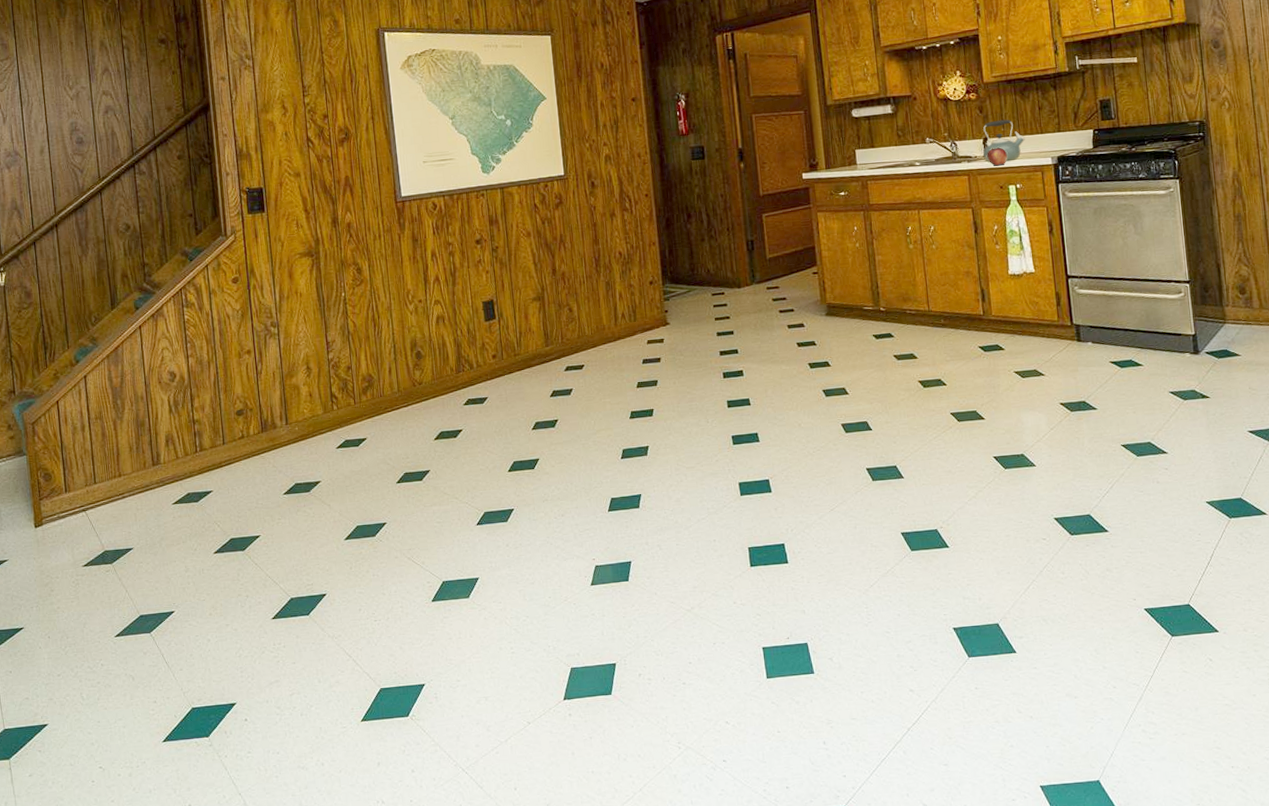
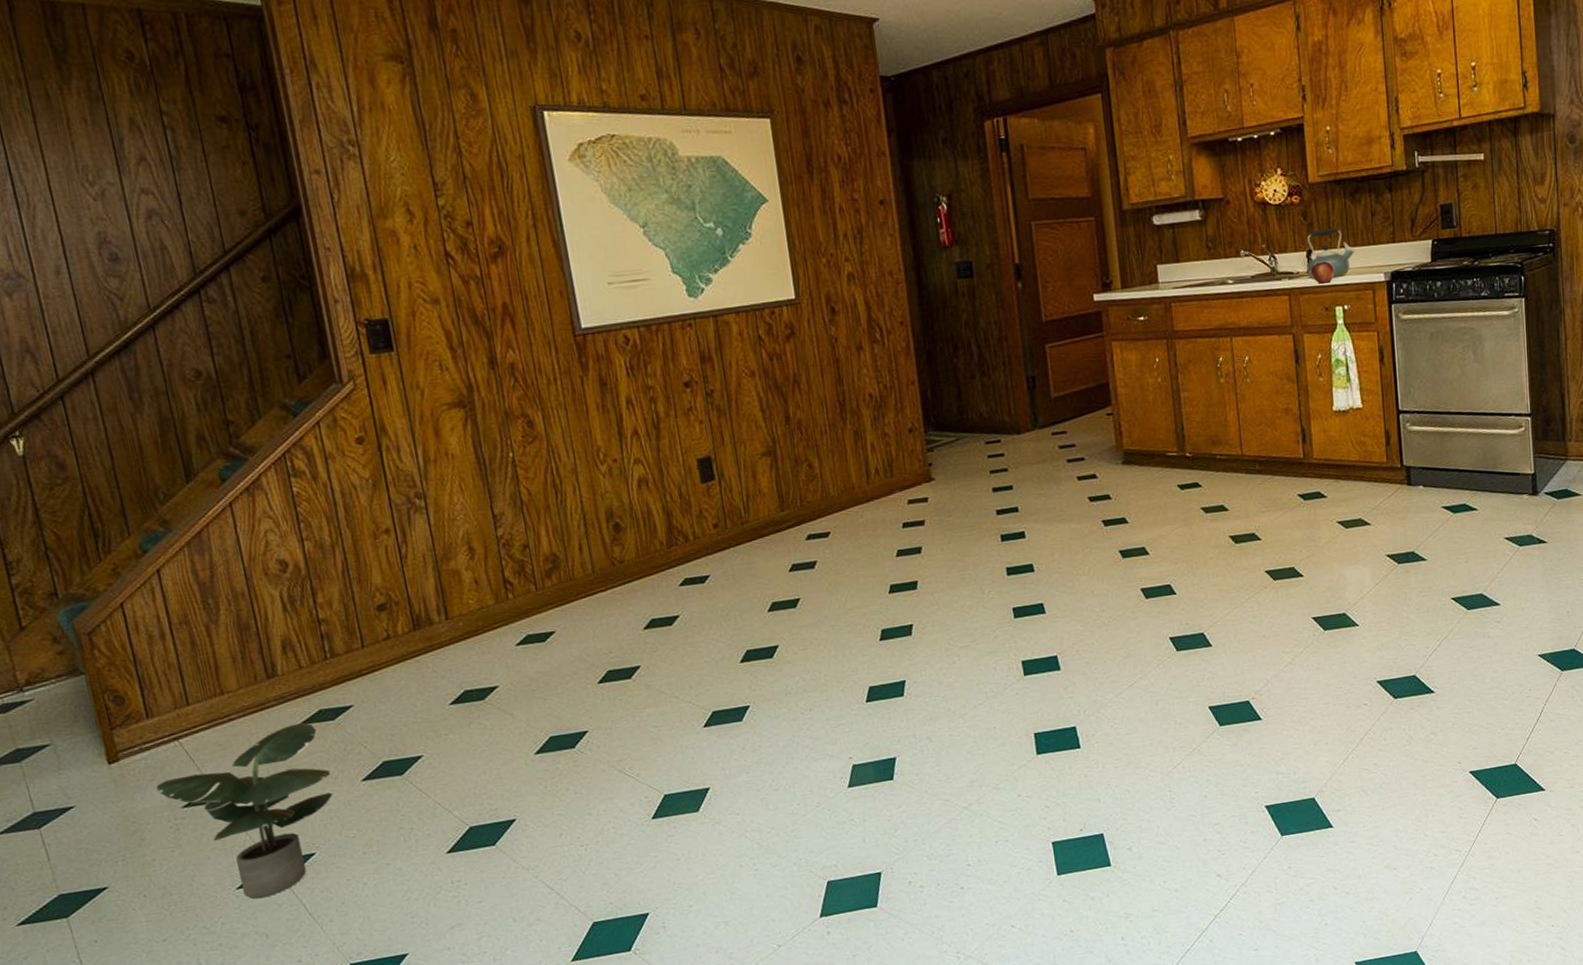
potted plant: none [66,503,192,646] -> present [156,723,333,899]

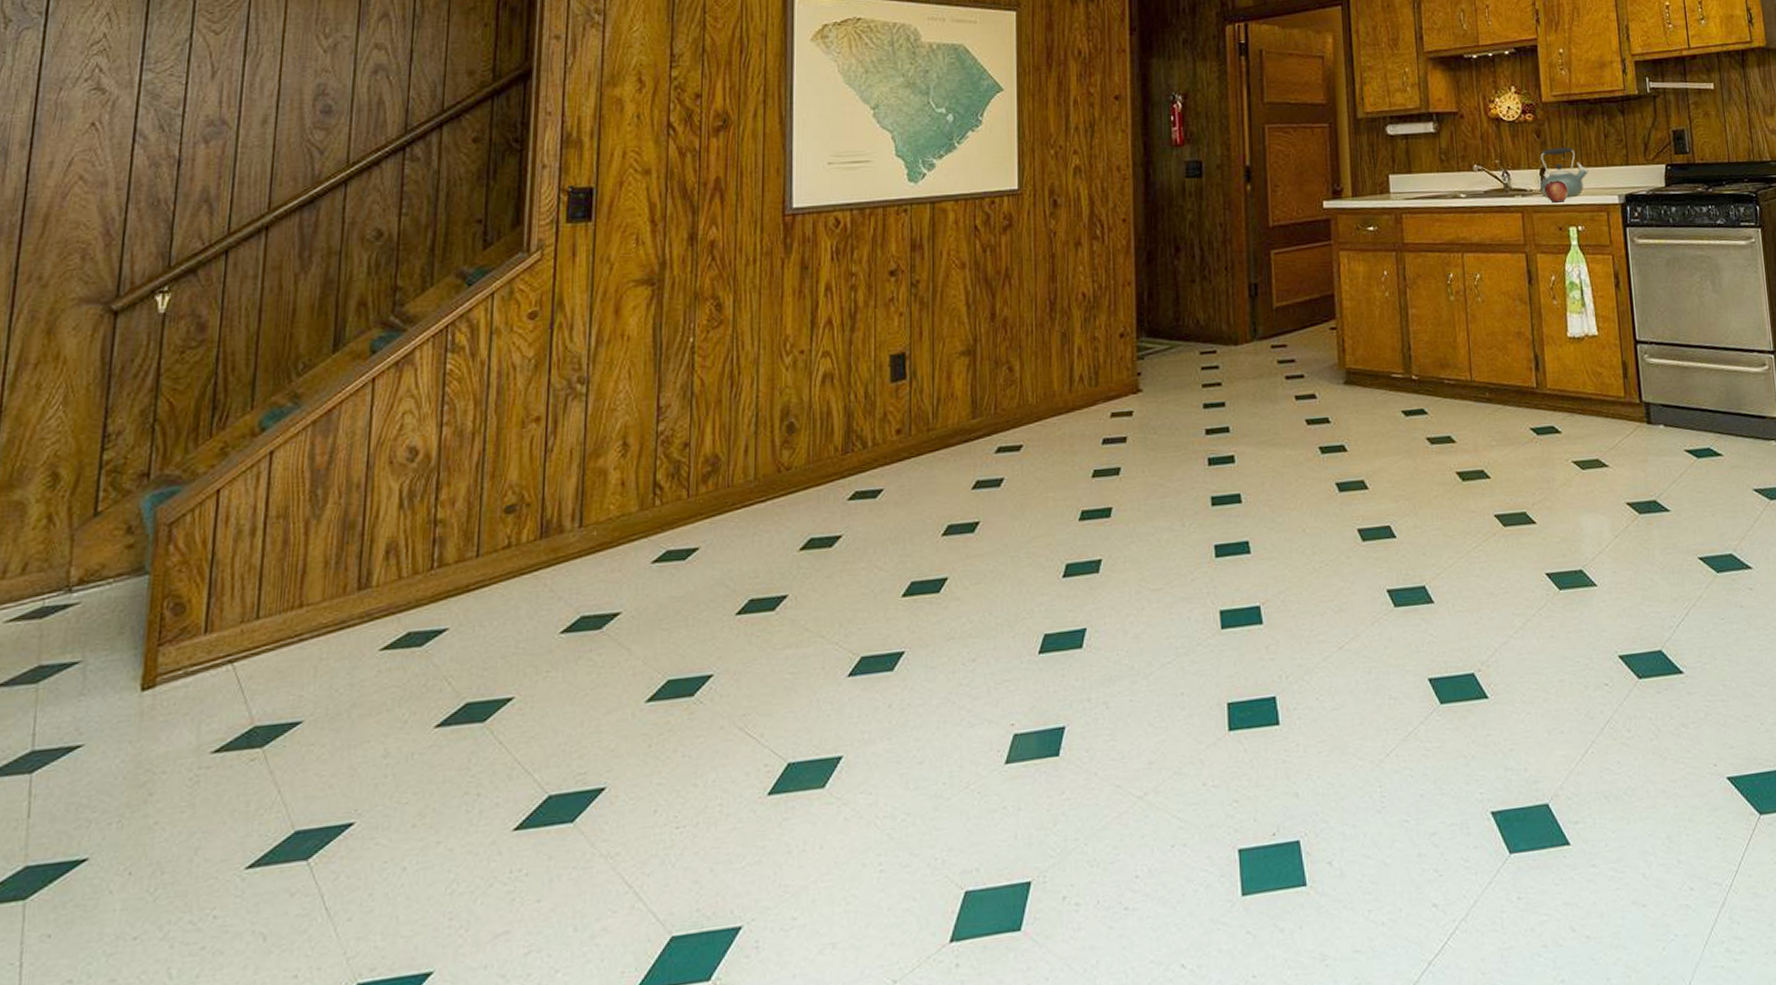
potted plant: present [156,723,333,899] -> none [188,648,400,884]

